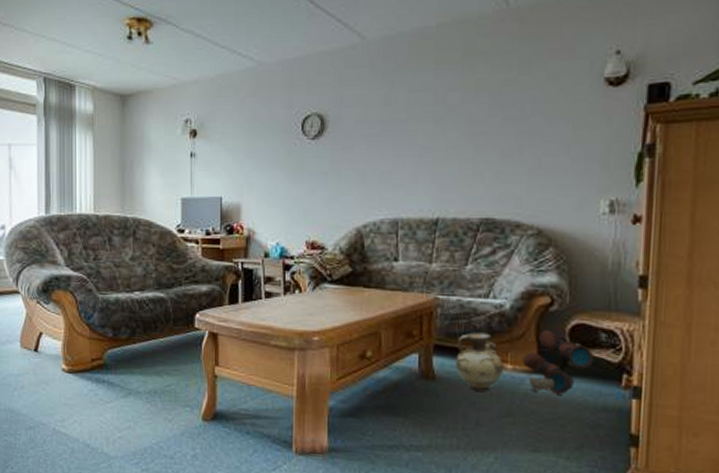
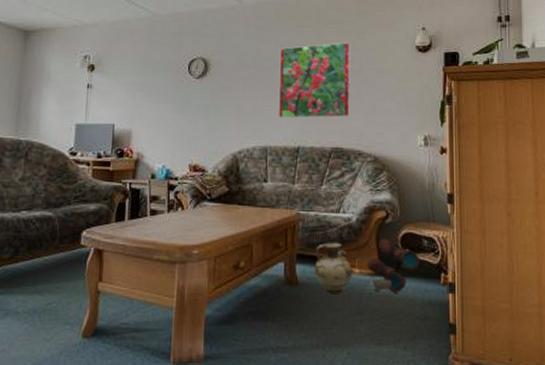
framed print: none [411,80,510,184] -> present [278,42,351,119]

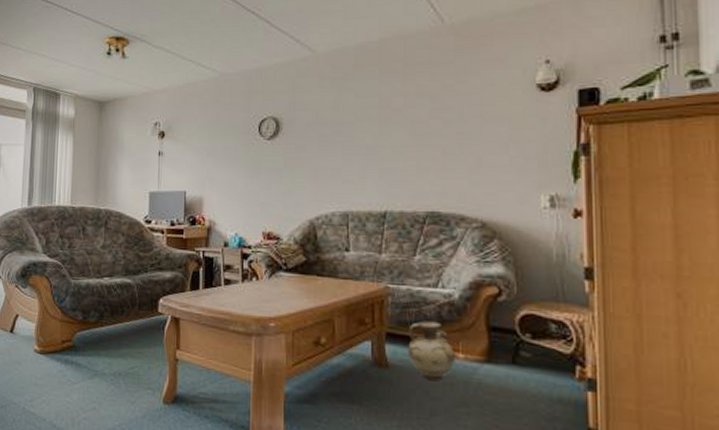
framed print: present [278,42,351,119] -> none [360,87,449,179]
boots: present [367,238,420,293] -> none [473,319,546,385]

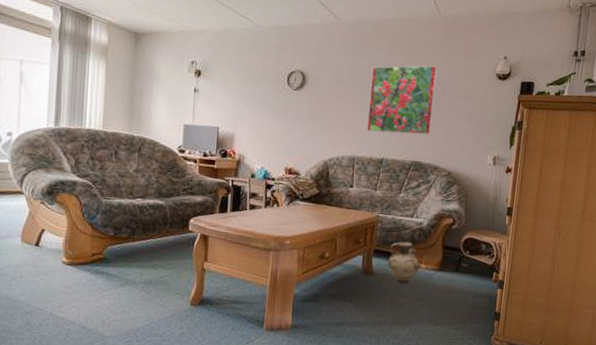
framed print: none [360,87,449,179] -> present [366,65,438,135]

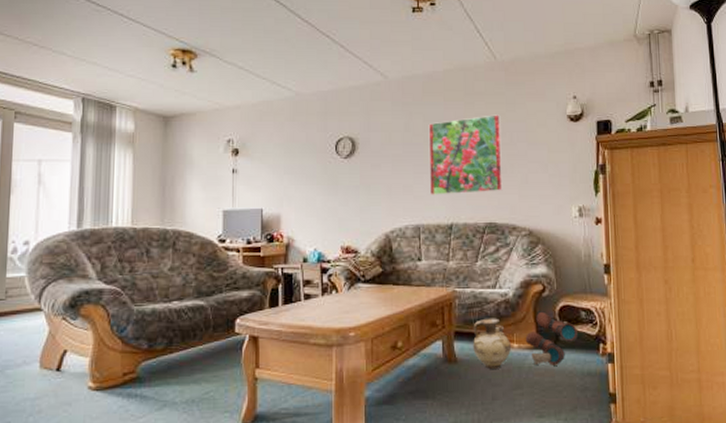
boots: none [432,241,478,286] -> present [525,311,579,366]

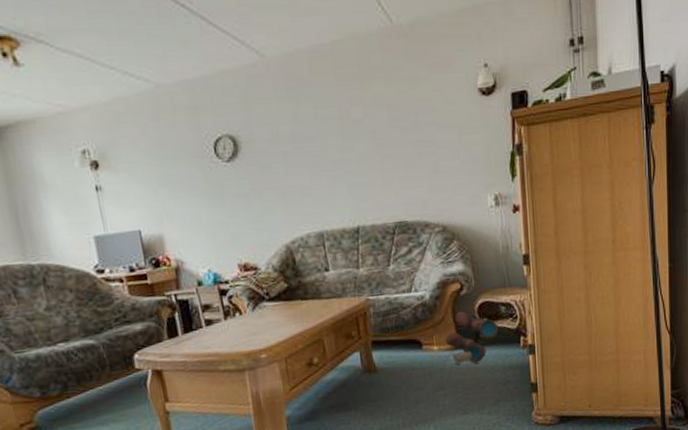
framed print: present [428,115,503,195] -> none [320,93,411,197]
ceramic jug: present [473,318,512,369] -> none [390,322,432,374]

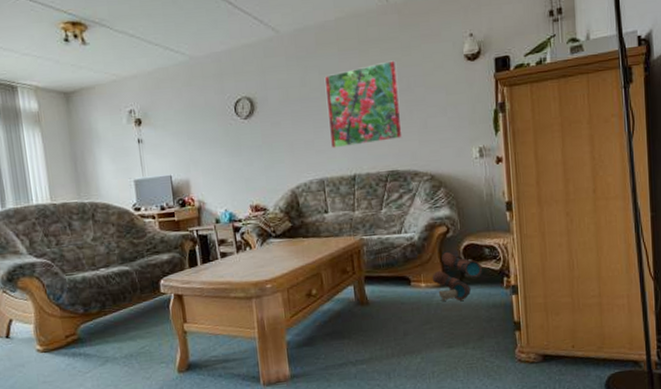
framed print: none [320,93,411,197] -> present [324,60,403,149]

